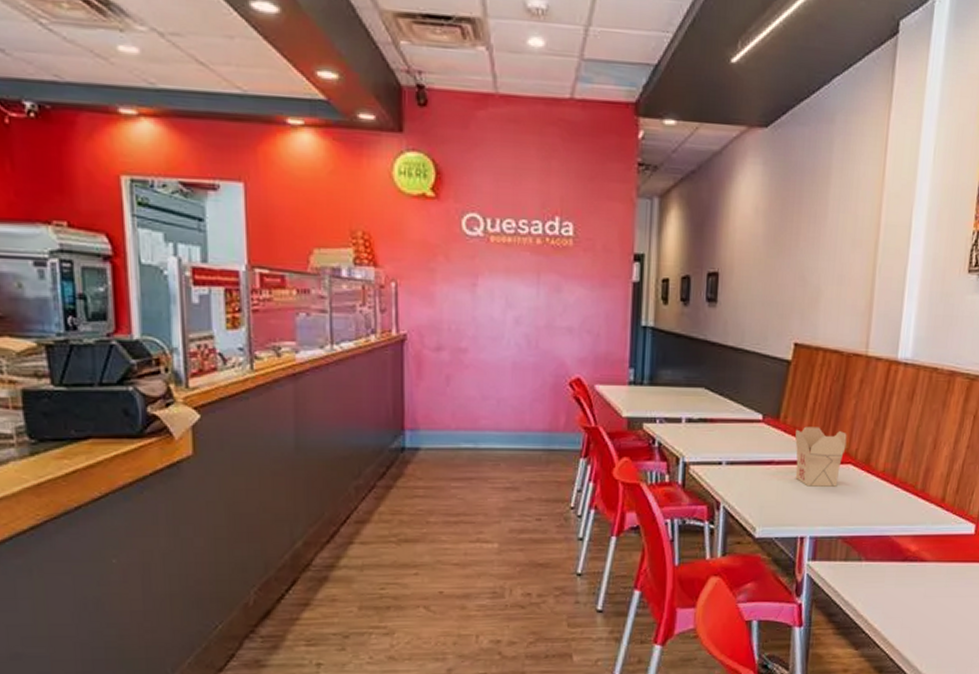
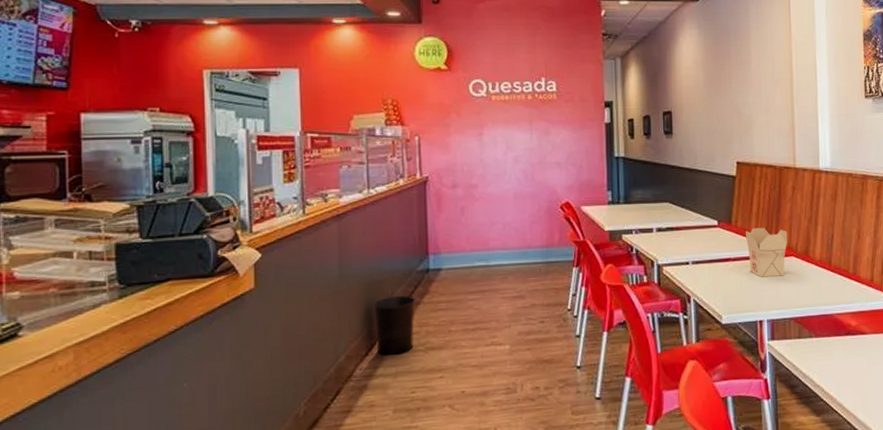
waste bin: none [336,476,388,544] -> present [373,295,416,355]

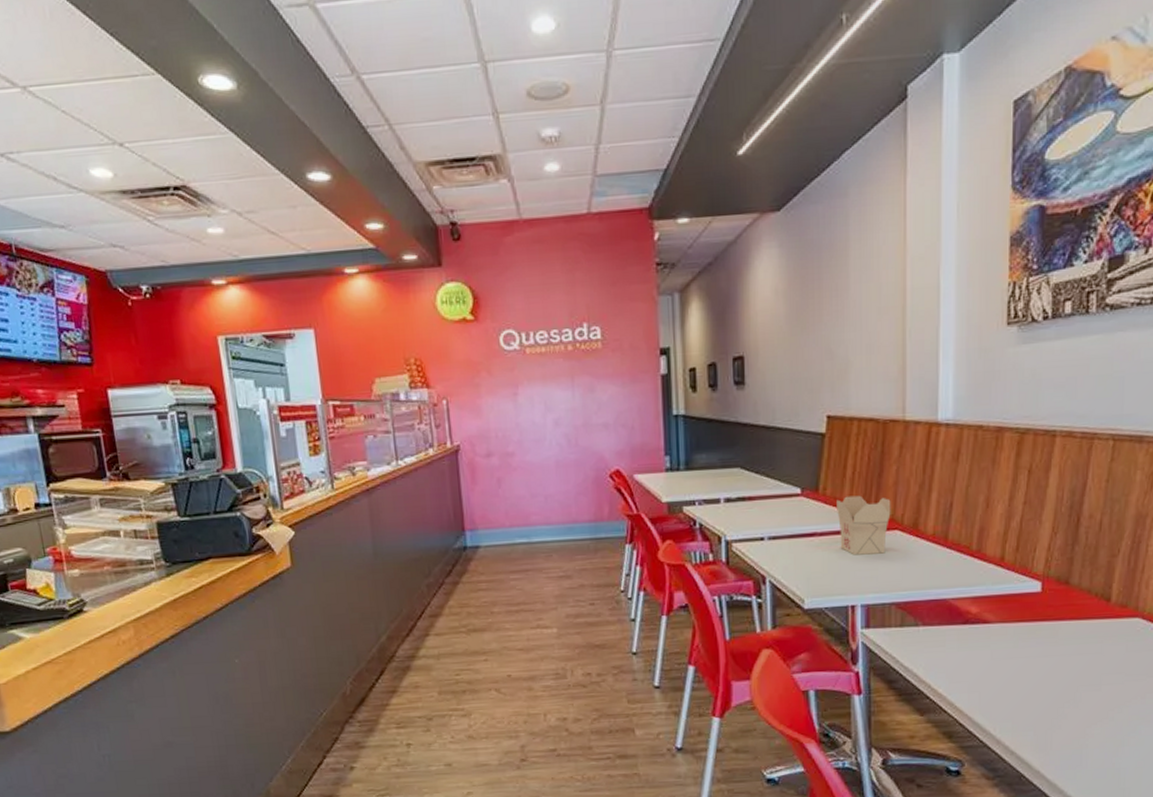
waste bin: present [373,295,416,355] -> none [410,574,455,636]

